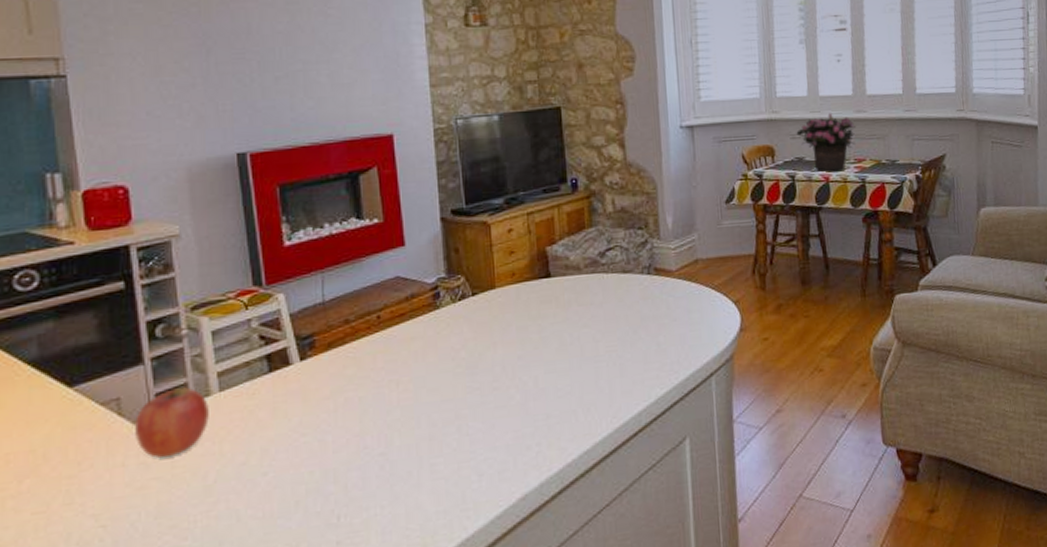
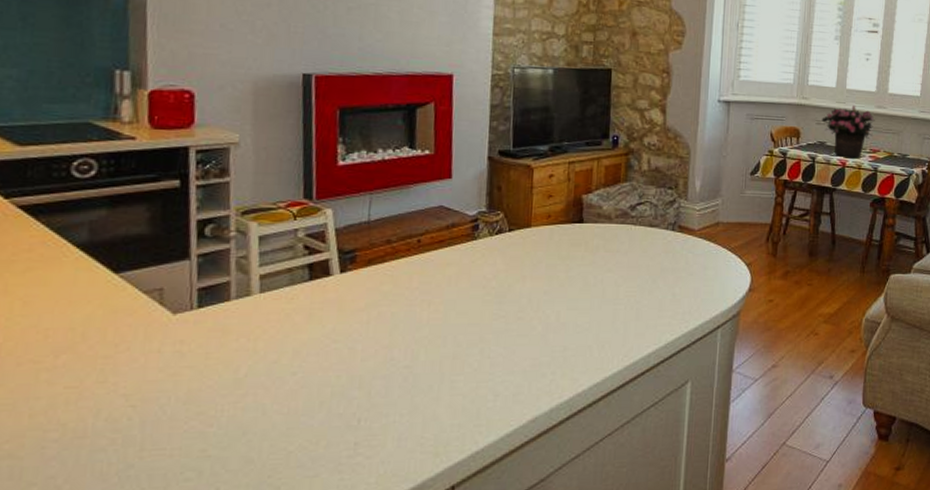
fruit: present [135,387,209,458] -> none [174,285,248,348]

